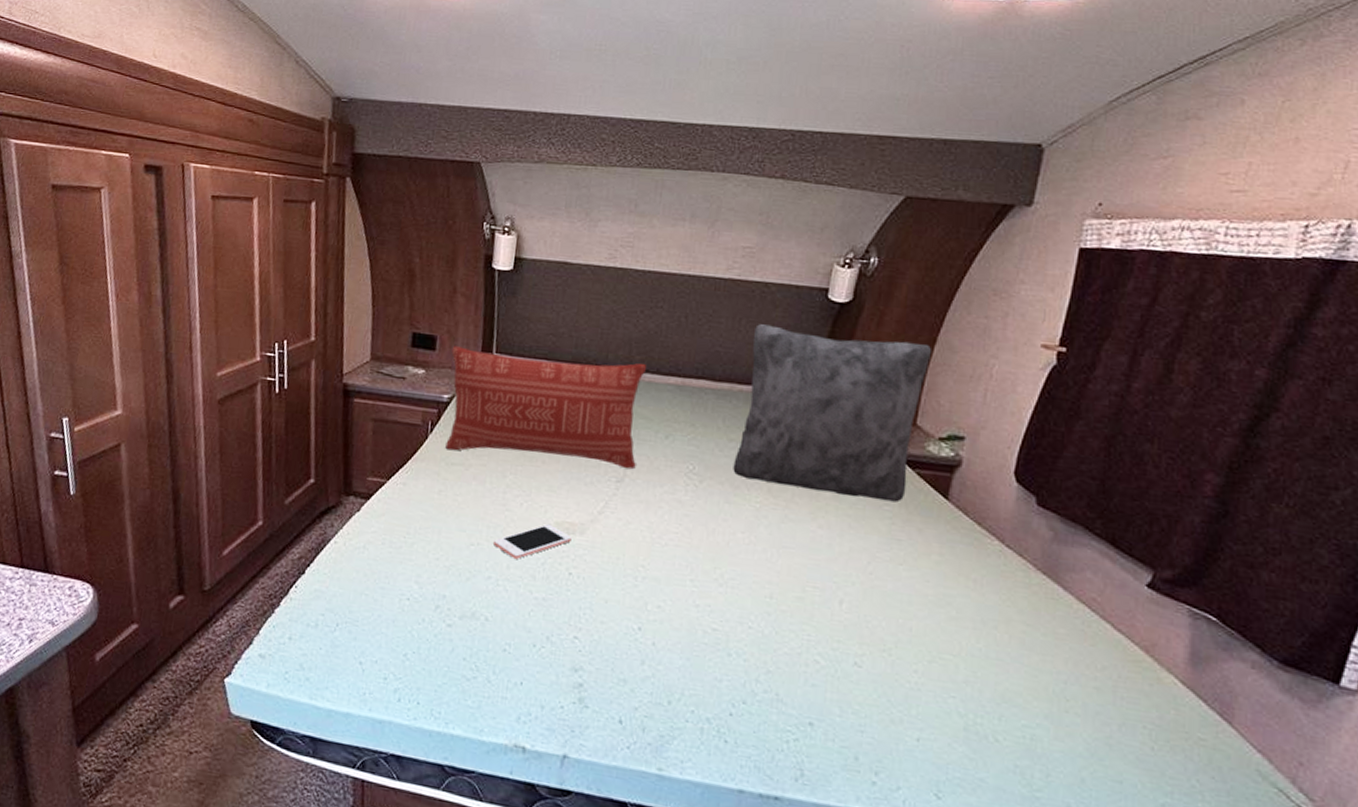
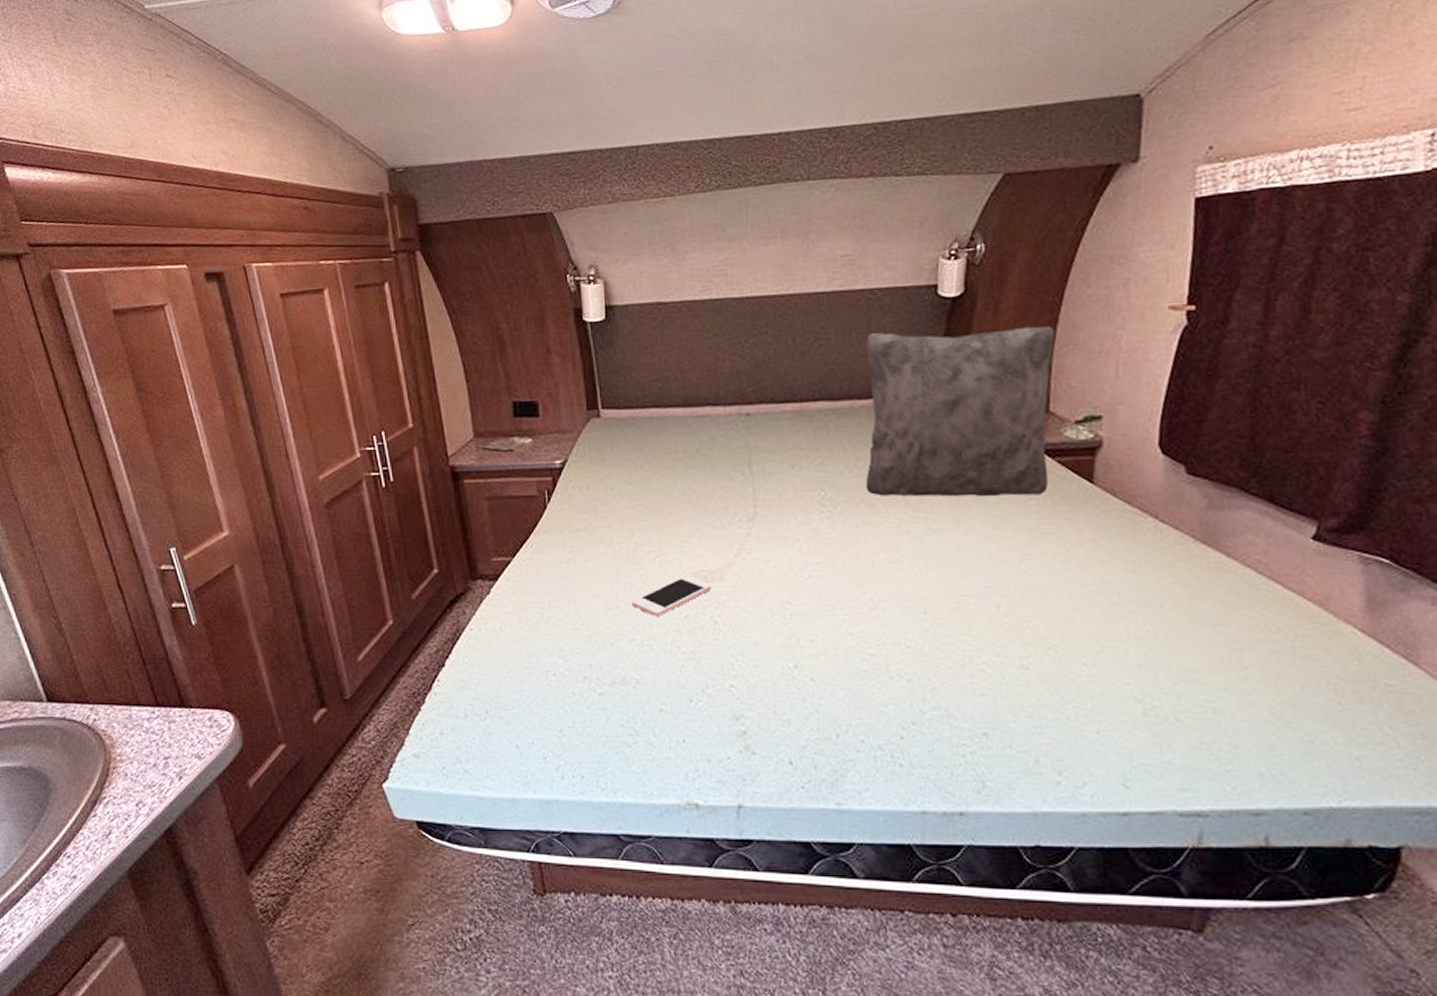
pillow: present [445,346,646,470] -> none [556,395,765,517]

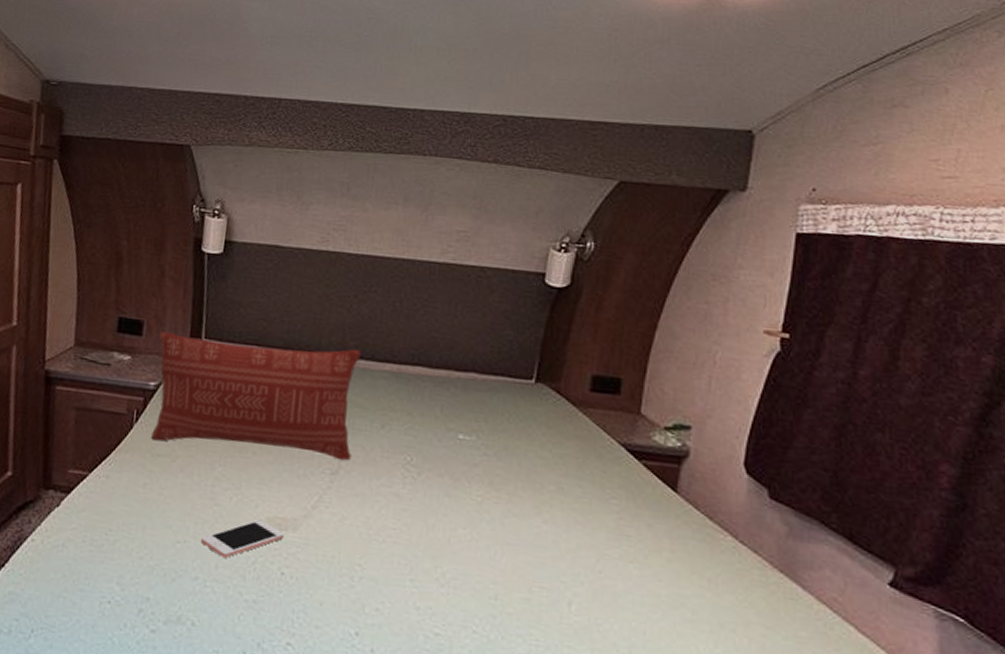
pillow: none [556,395,765,517] -> present [151,331,360,461]
pillow: present [865,326,1056,497] -> none [452,308,653,496]

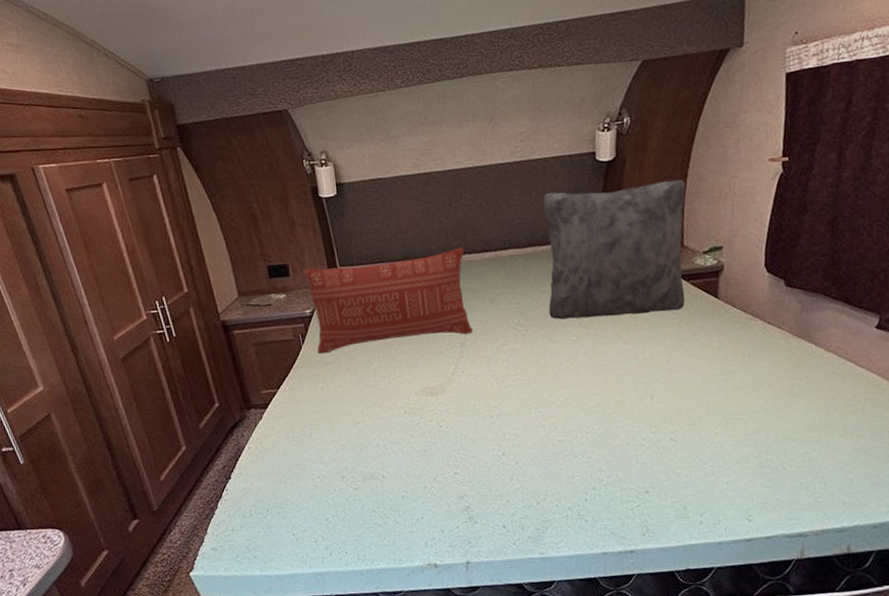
cell phone: present [201,519,284,558] -> none [375,392,436,426]
pillow: none [452,308,653,496] -> present [543,180,686,320]

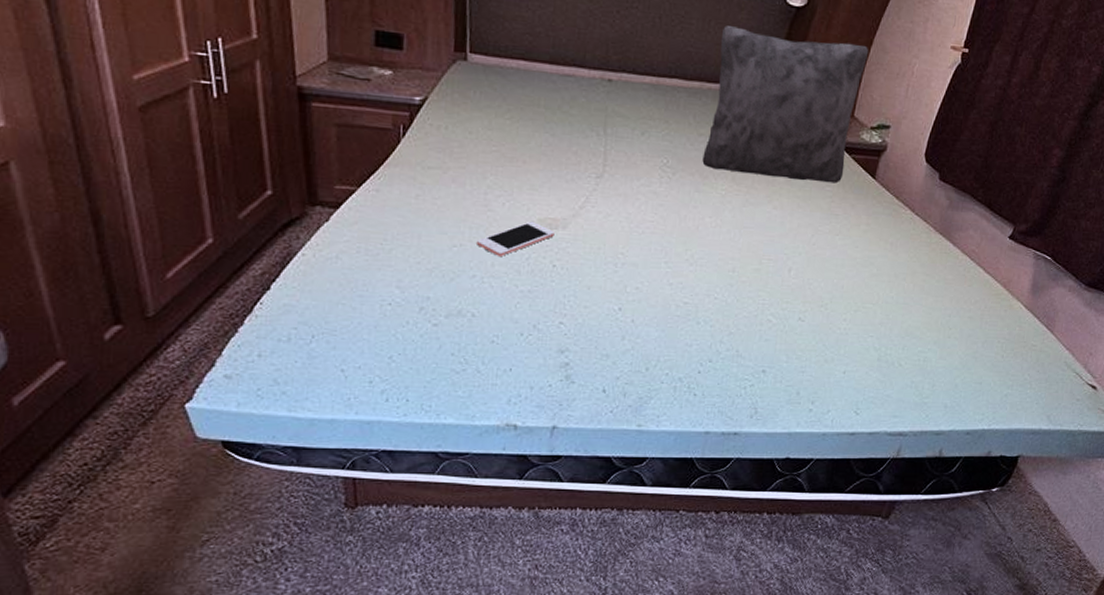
pillow: present [303,248,473,354] -> none [420,45,623,166]
cell phone: none [375,392,436,426] -> present [477,221,555,256]

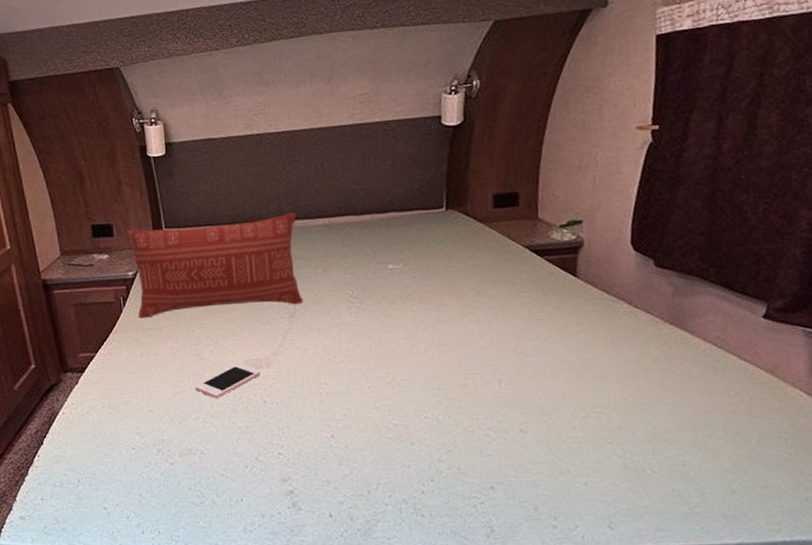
pillow: none [420,45,623,166] -> present [127,213,303,318]
pillow: present [702,24,869,184] -> none [383,147,541,293]

